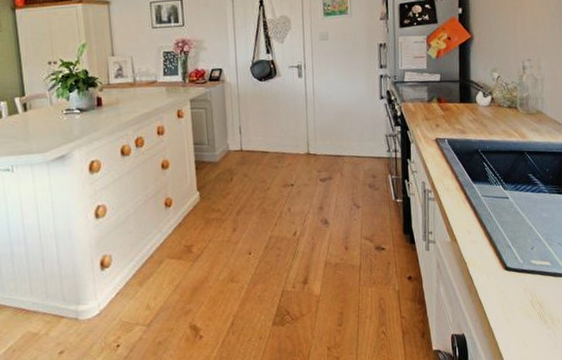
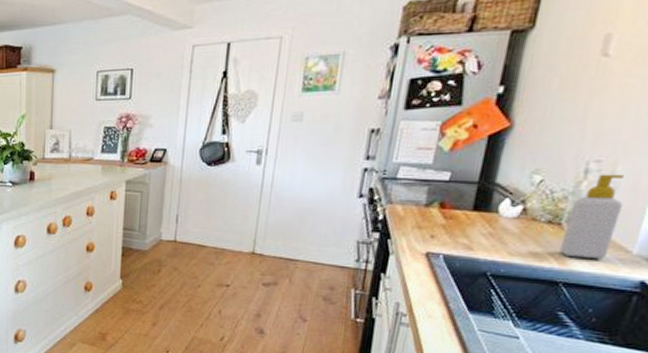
soap bottle: none [519,68,550,132] -> present [559,174,626,260]

